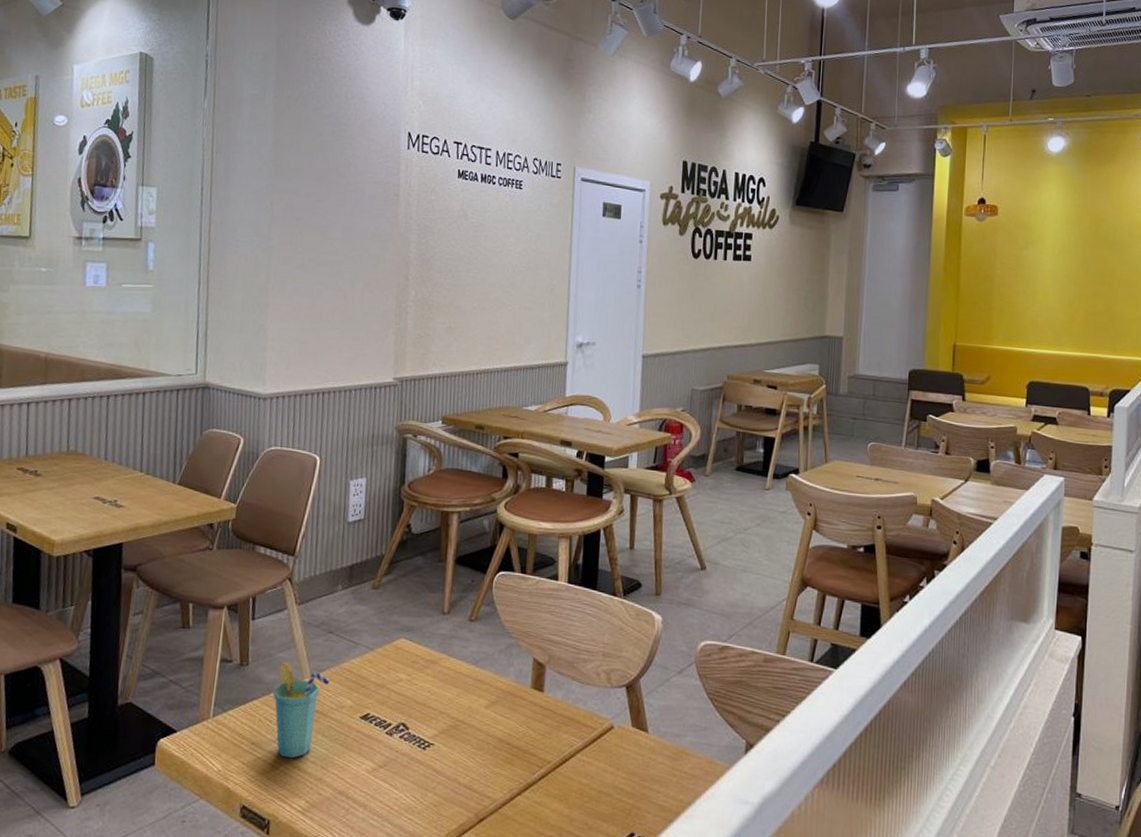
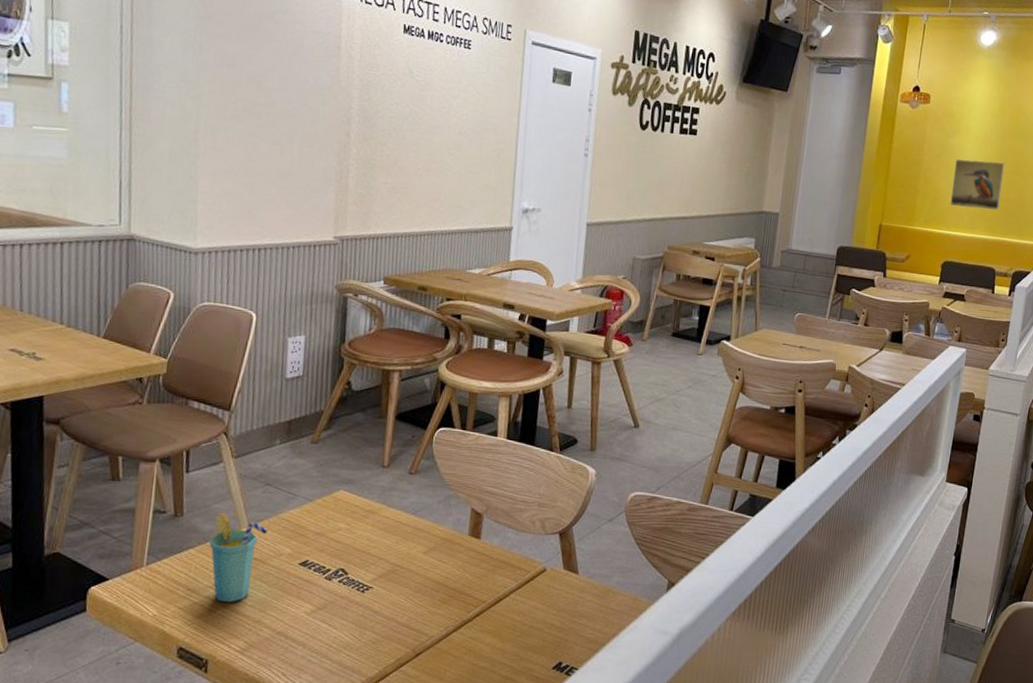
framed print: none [1030,271,1089,324] -> present [950,158,1005,210]

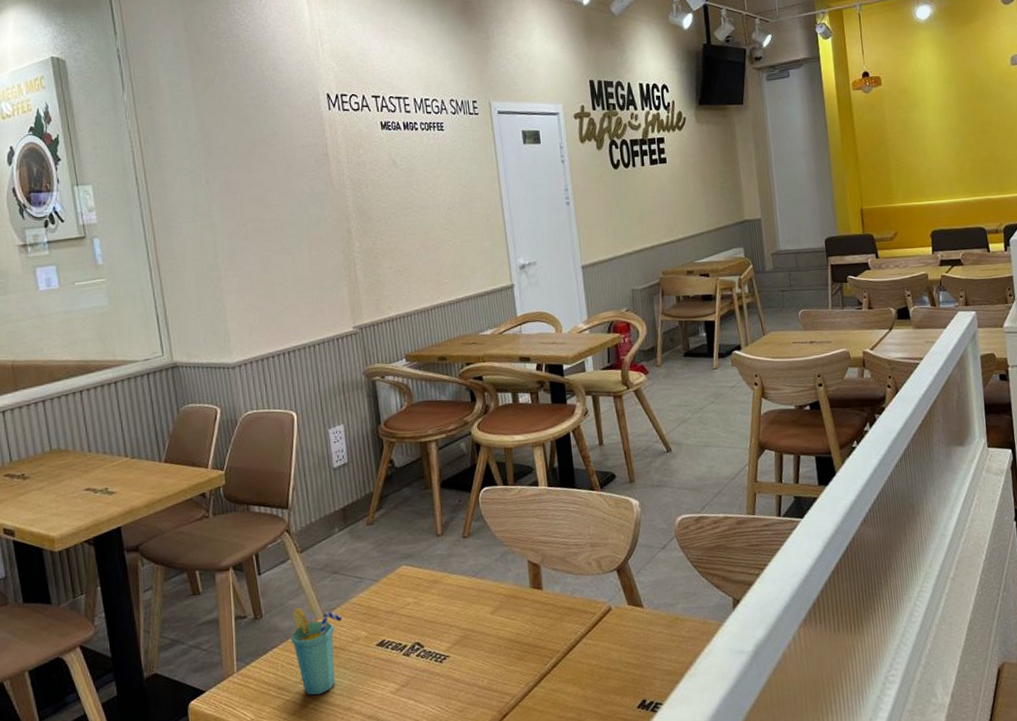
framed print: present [950,158,1005,210] -> none [920,124,975,177]

